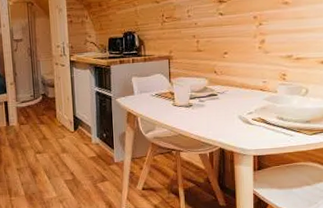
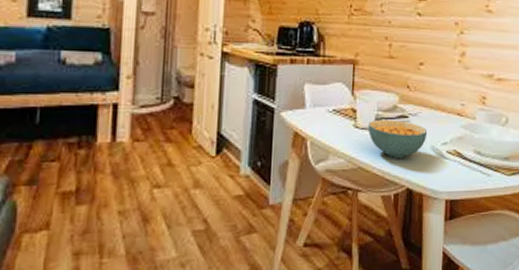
cereal bowl: none [185,98,235,126] -> present [368,119,428,158]

